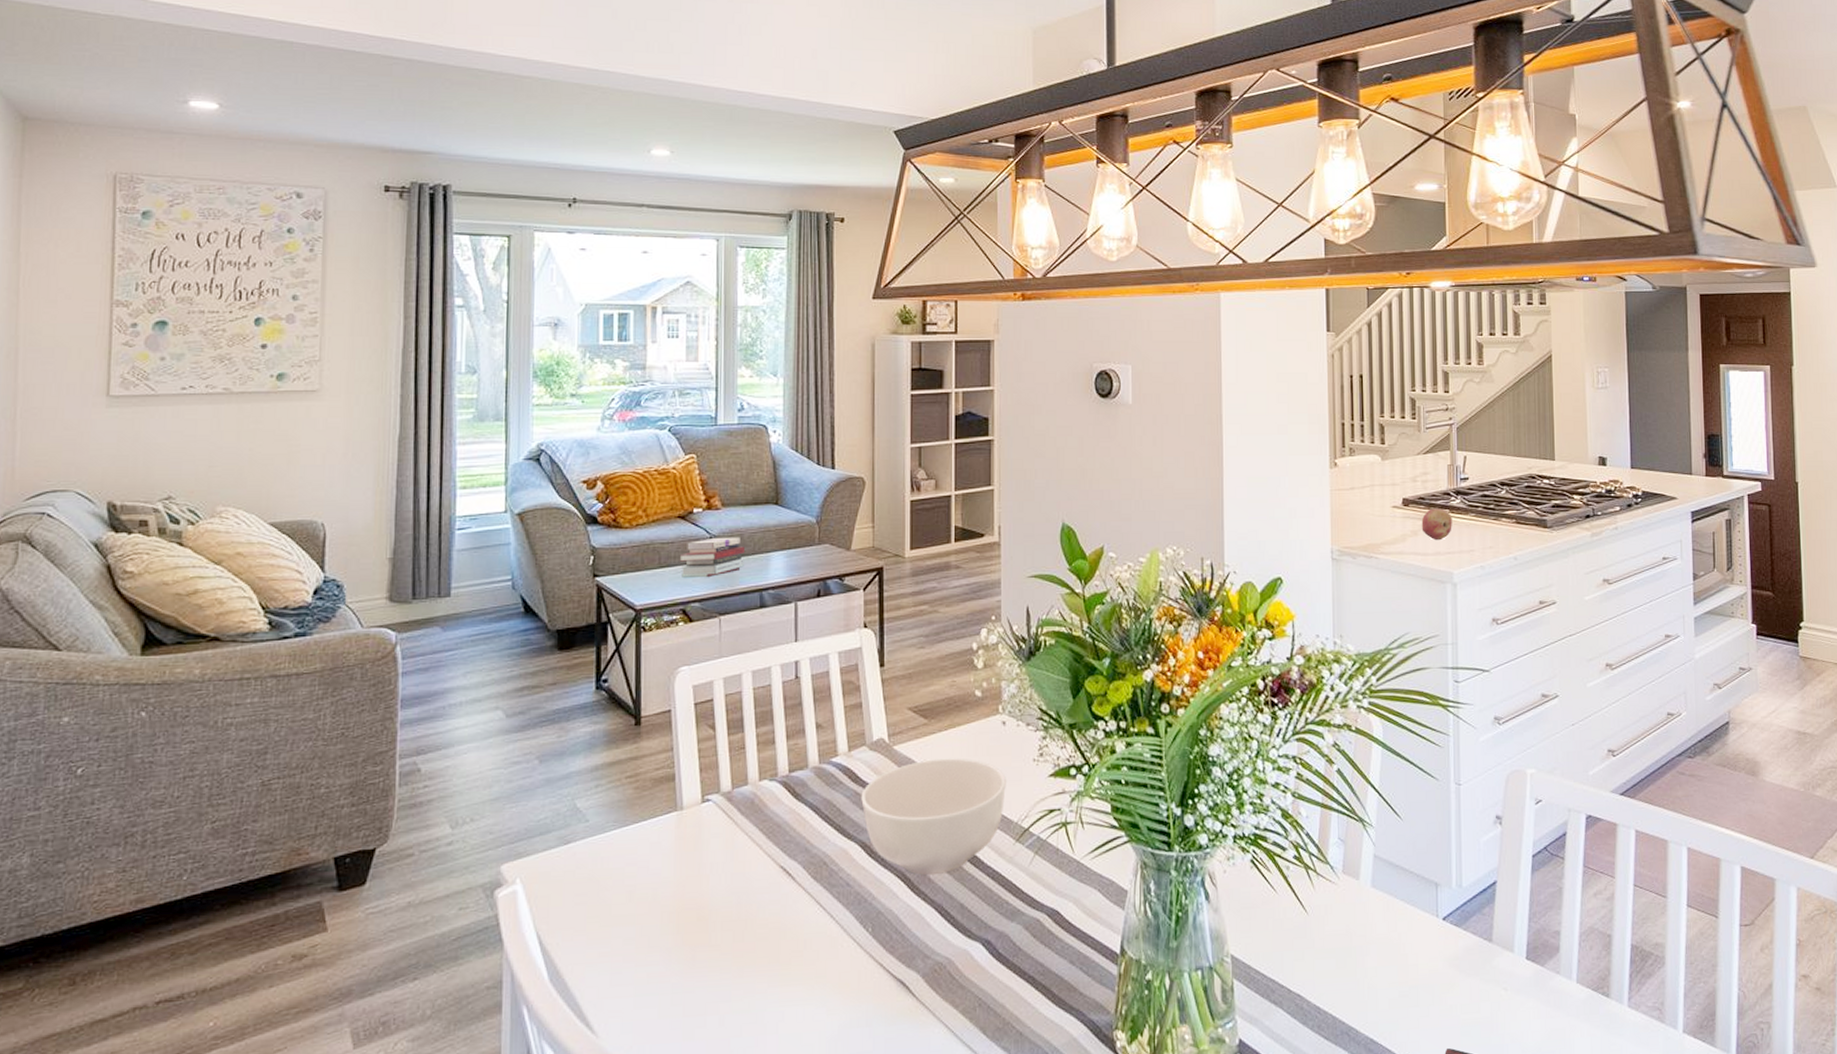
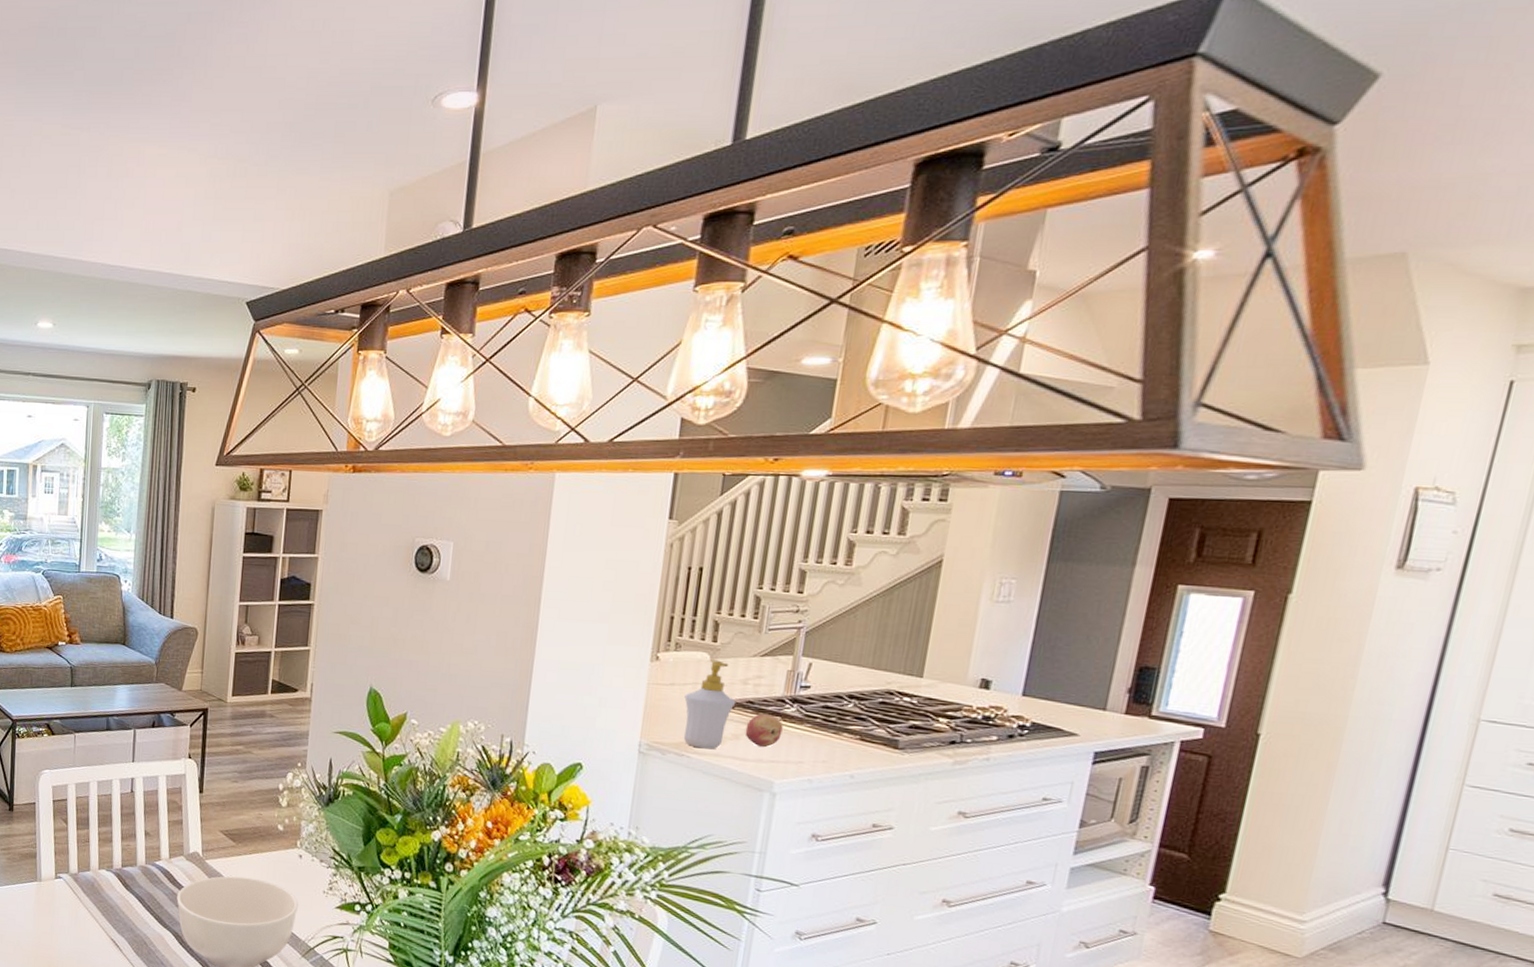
books: present [679,537,744,577] -> none [46,668,97,700]
soap bottle: none [1365,460,1410,548] -> present [683,658,736,749]

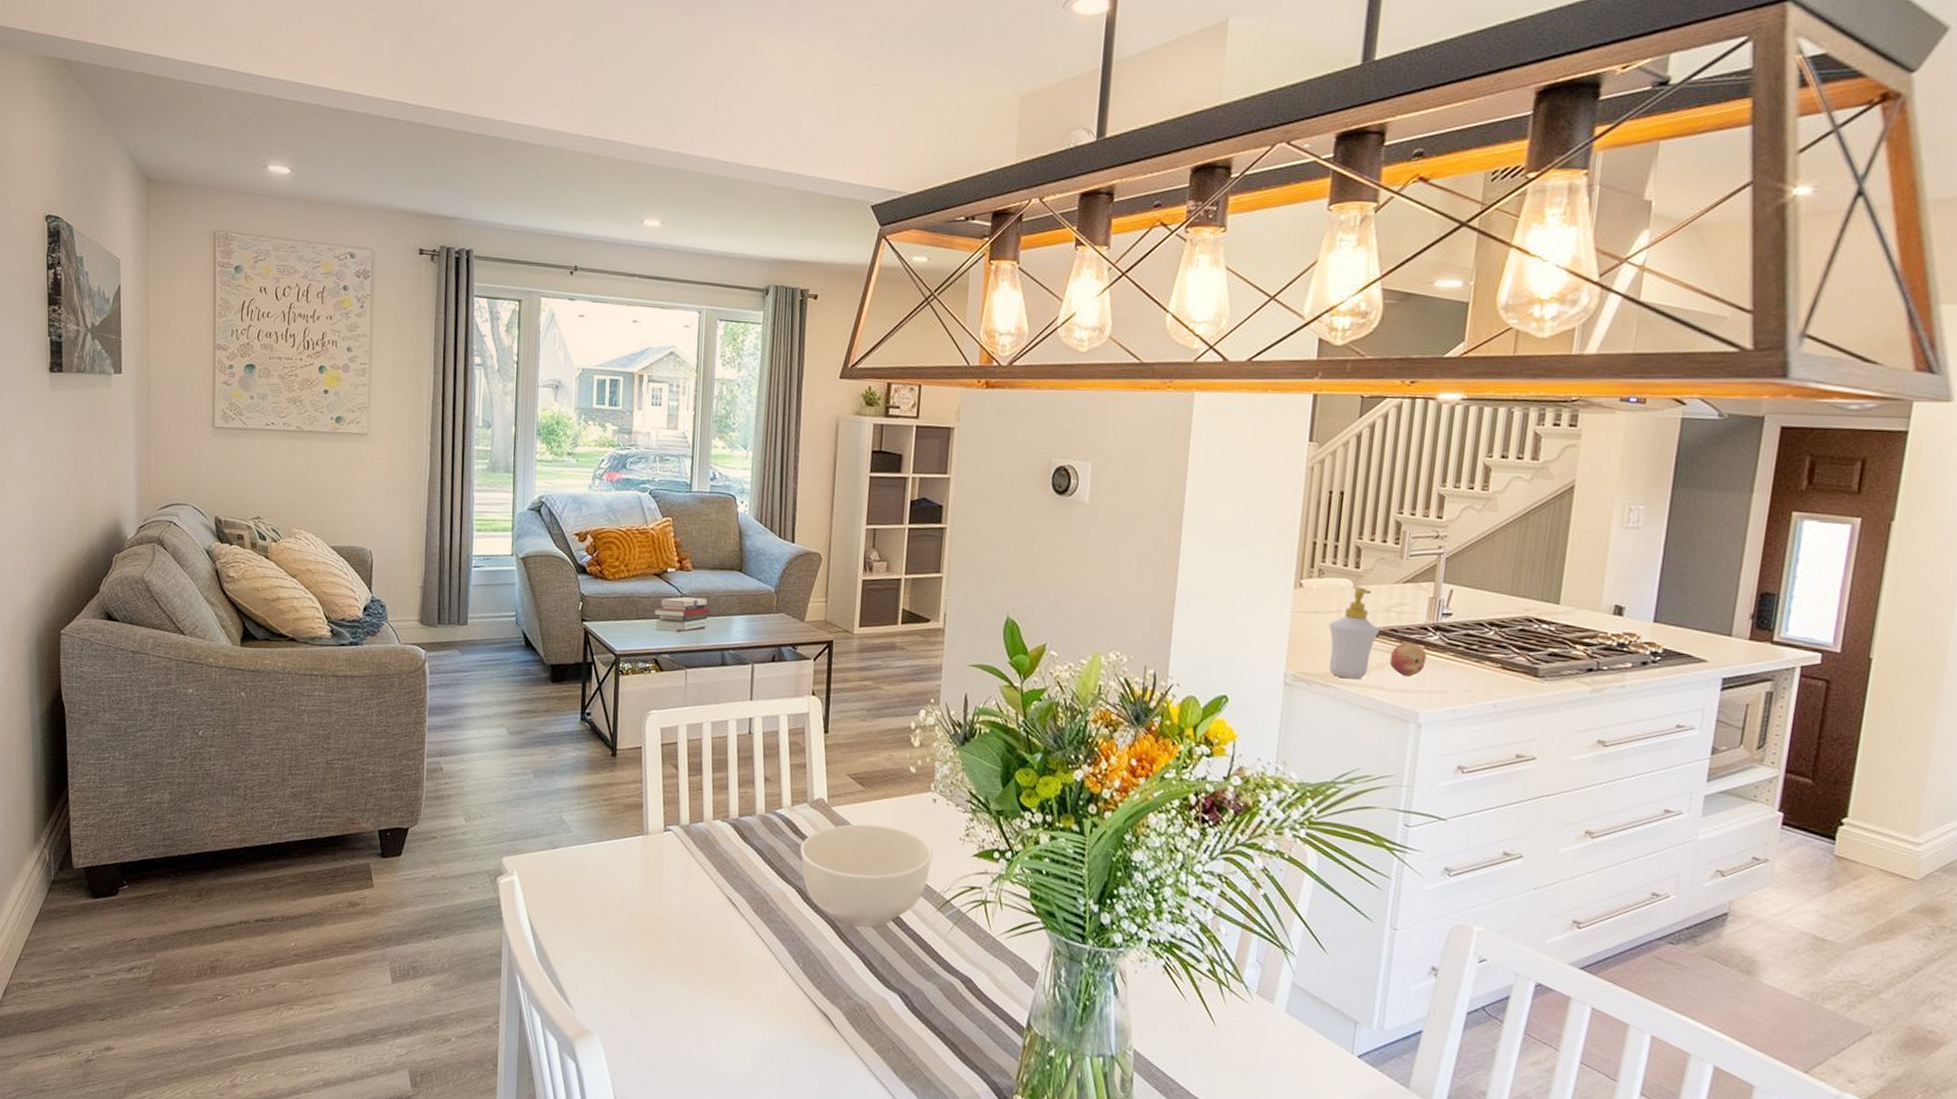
books: none [46,668,97,700] -> present [654,597,710,632]

